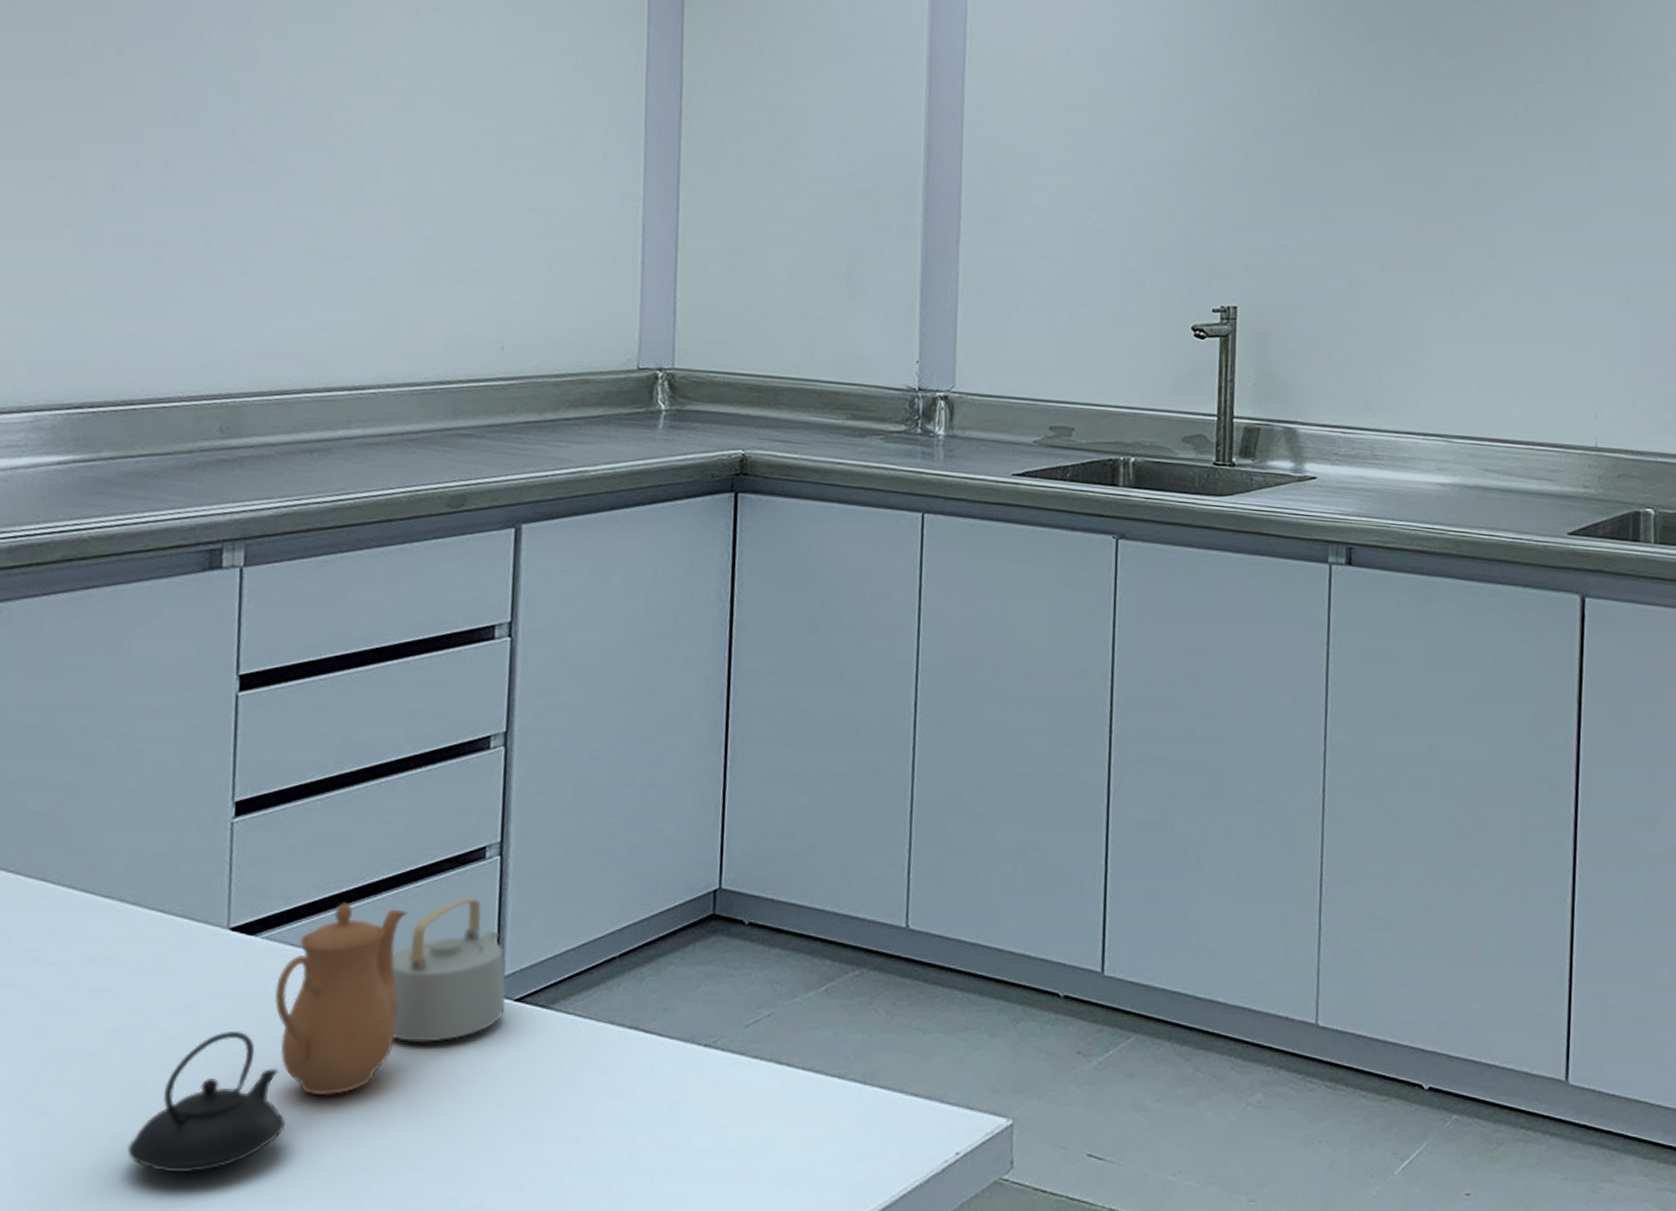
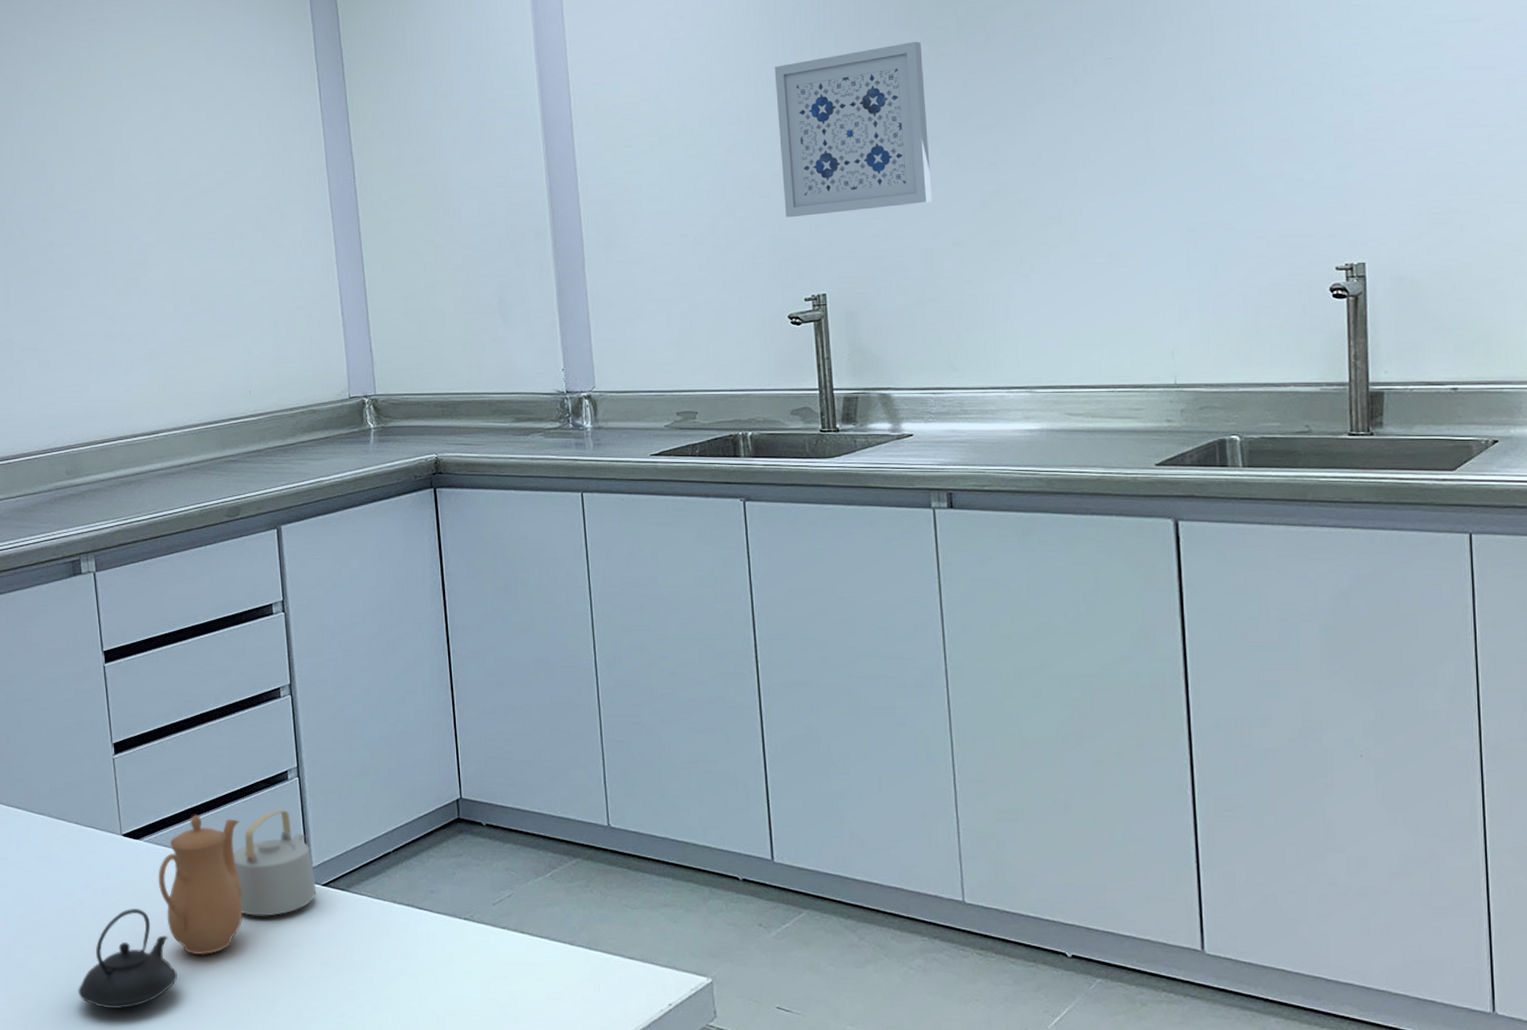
wall art: none [1201,37,1370,218] -> present [774,41,932,218]

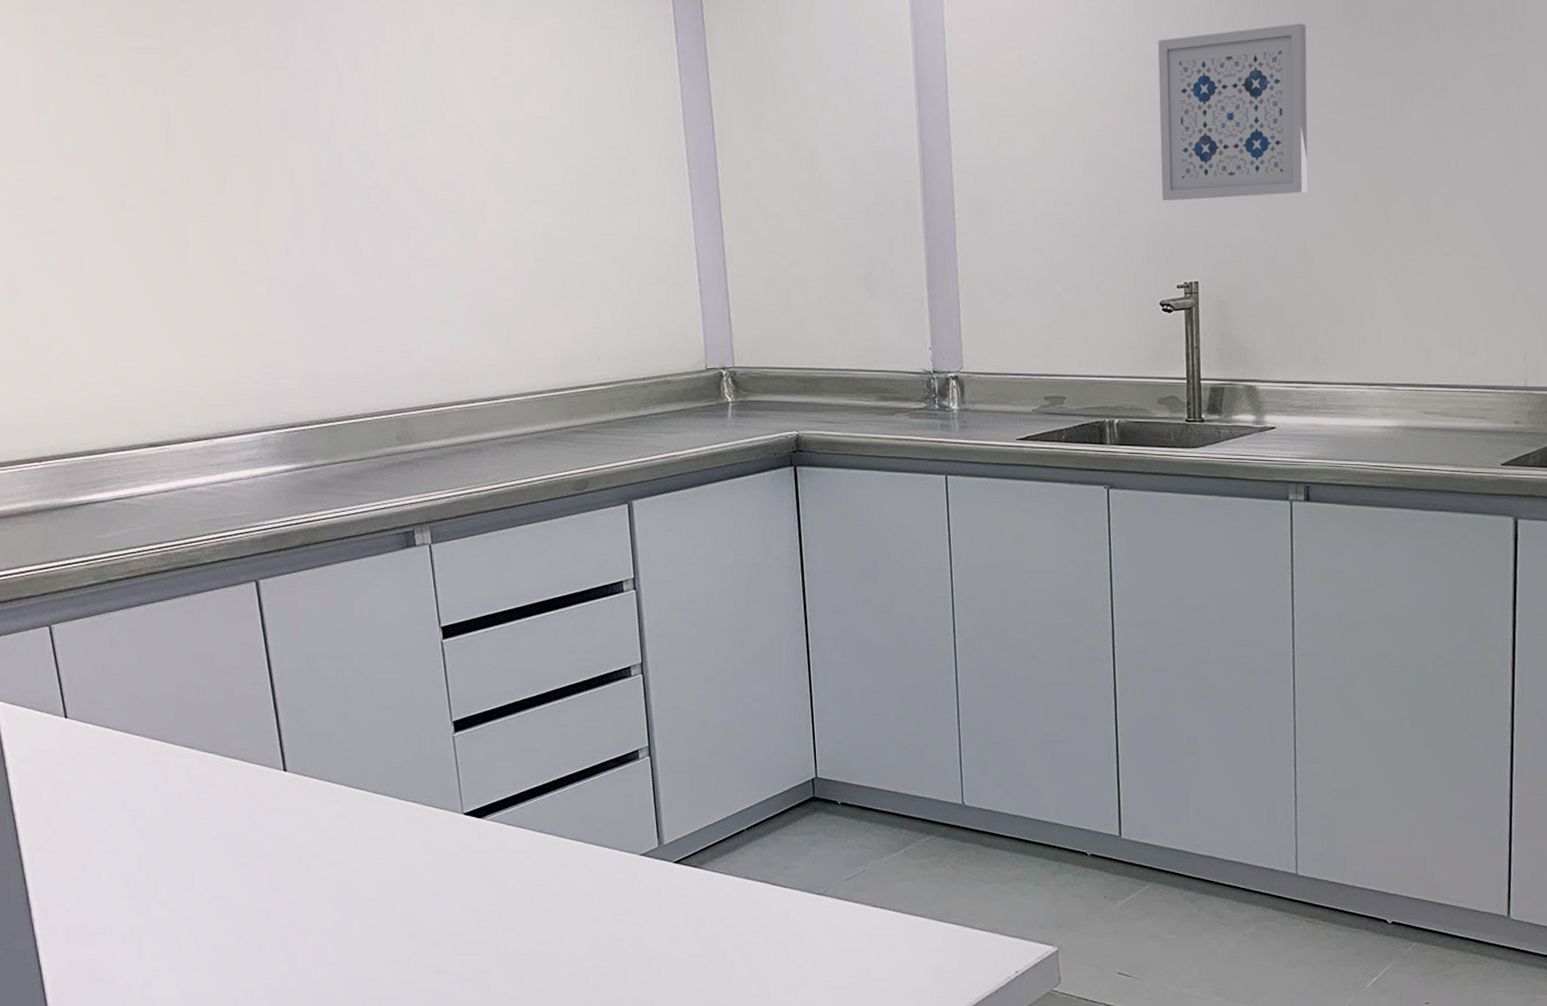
teapot: present [77,809,316,1010] -> none [418,788,668,985]

